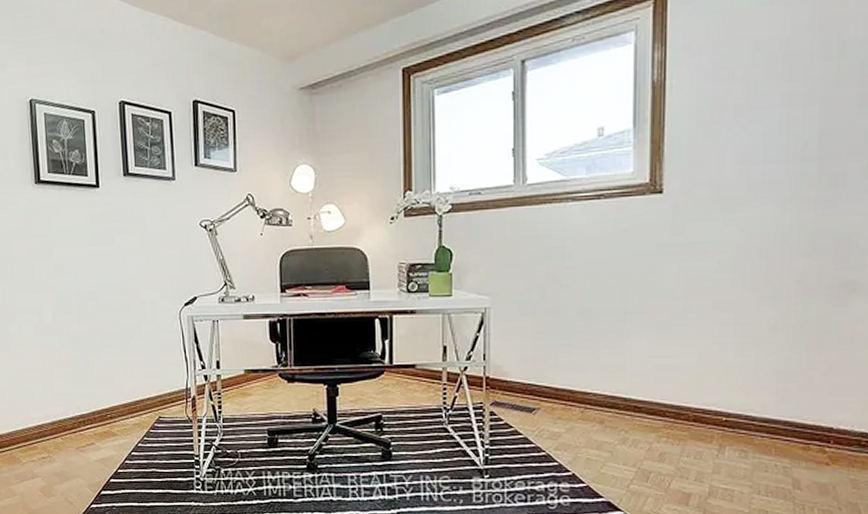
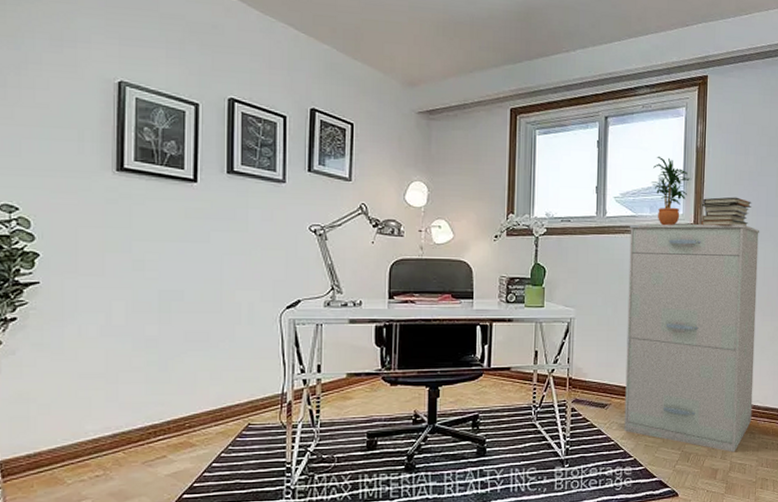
filing cabinet: none [558,176,754,474] -> present [624,224,760,452]
potted plant: none [588,100,647,189] -> present [652,156,692,226]
book stack: none [660,141,740,185] -> present [701,197,752,226]

